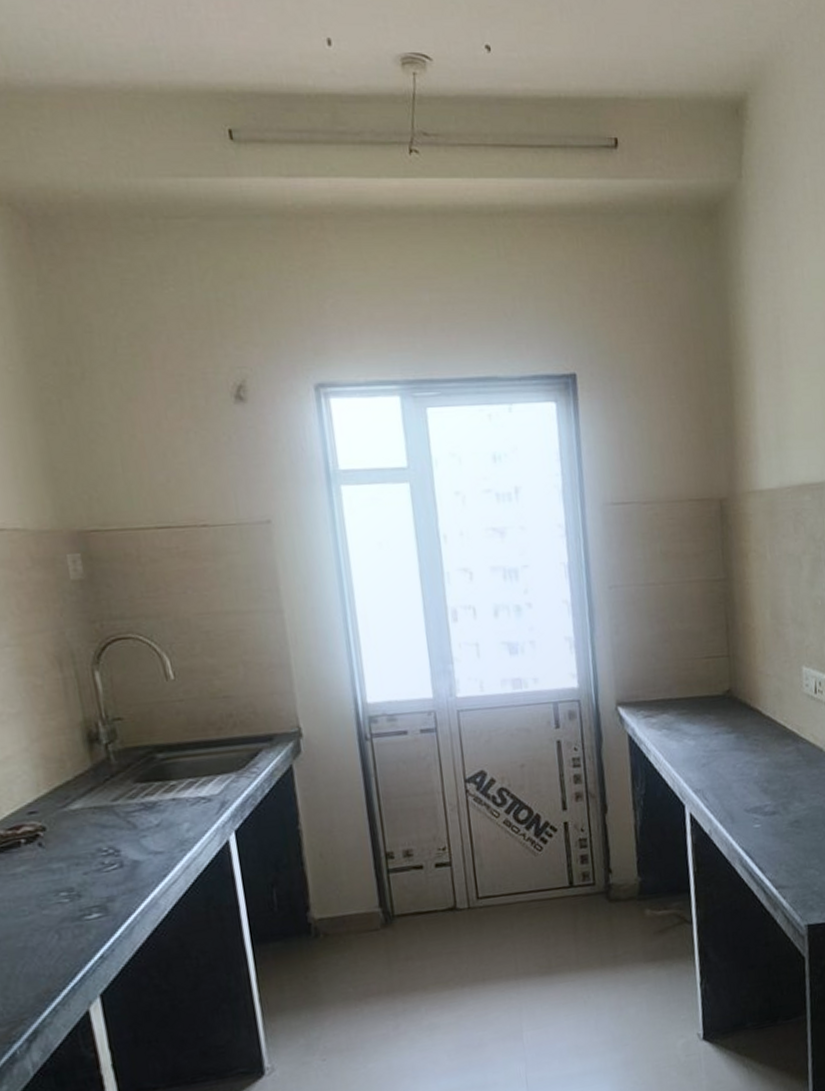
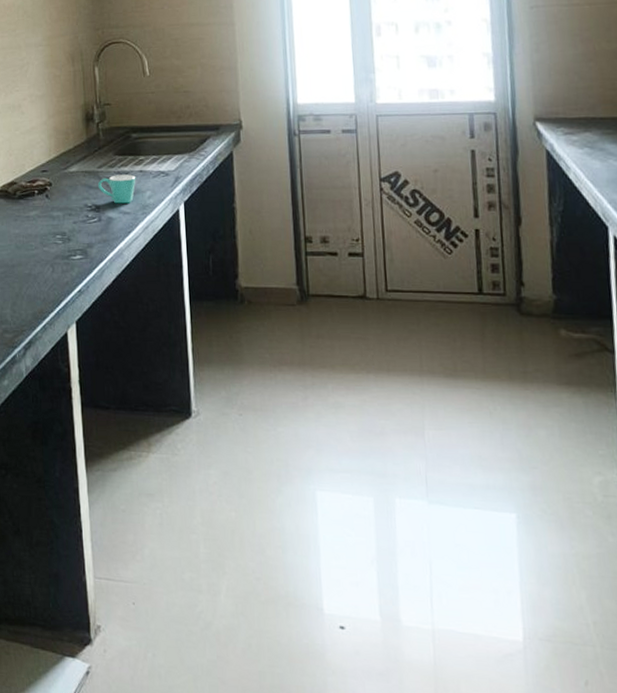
mug: none [114,804,168,843] -> present [98,174,136,204]

